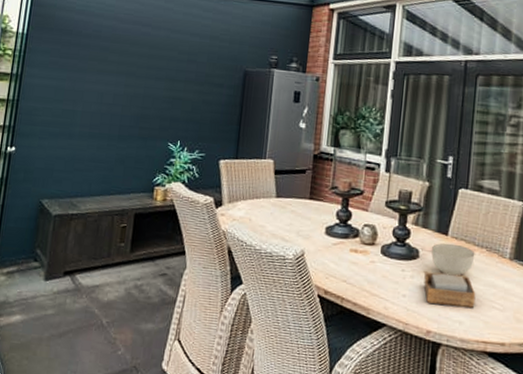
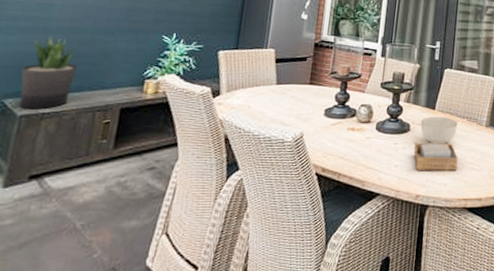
planter: none [53,138,97,211] -> present [18,33,78,110]

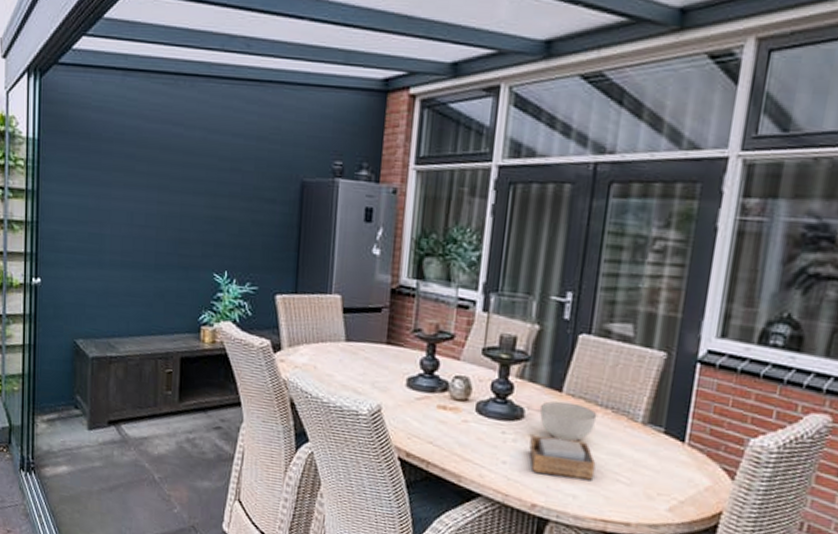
planter: present [18,33,78,110] -> none [86,268,134,353]

